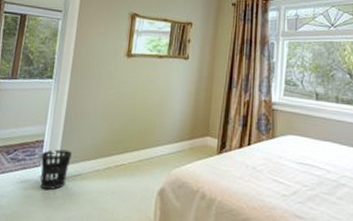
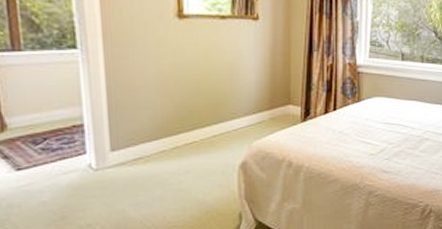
wastebasket: present [40,149,72,190] -> none [84,132,126,178]

